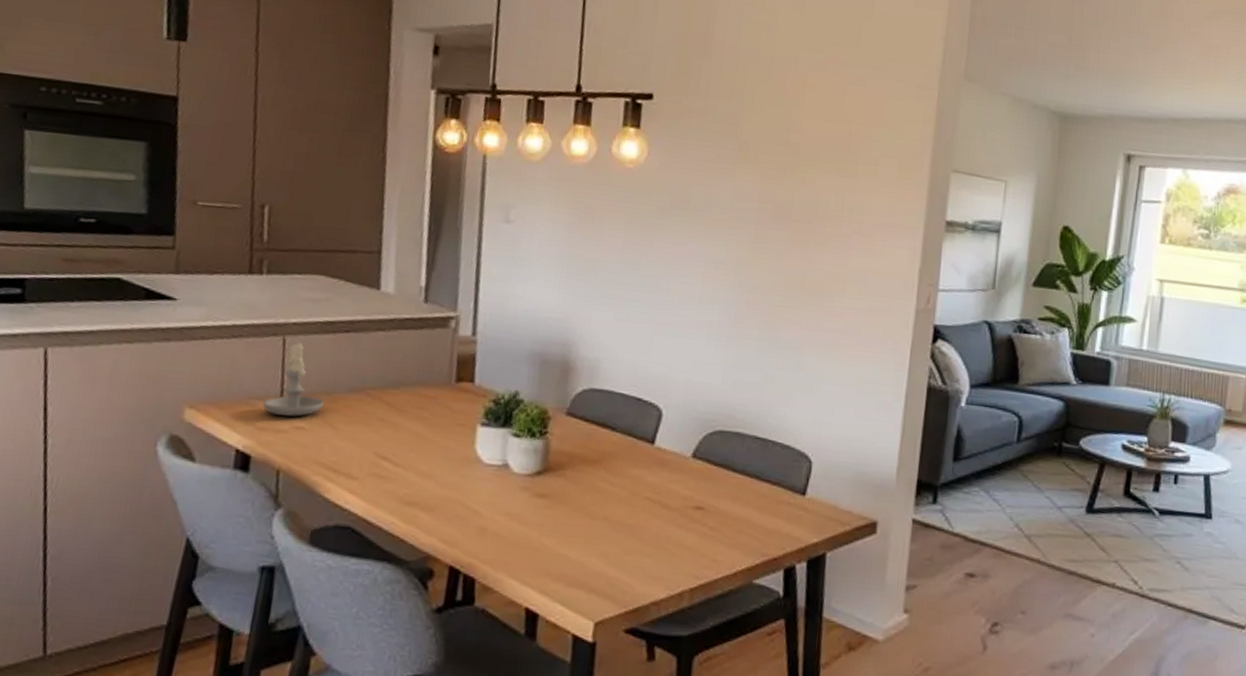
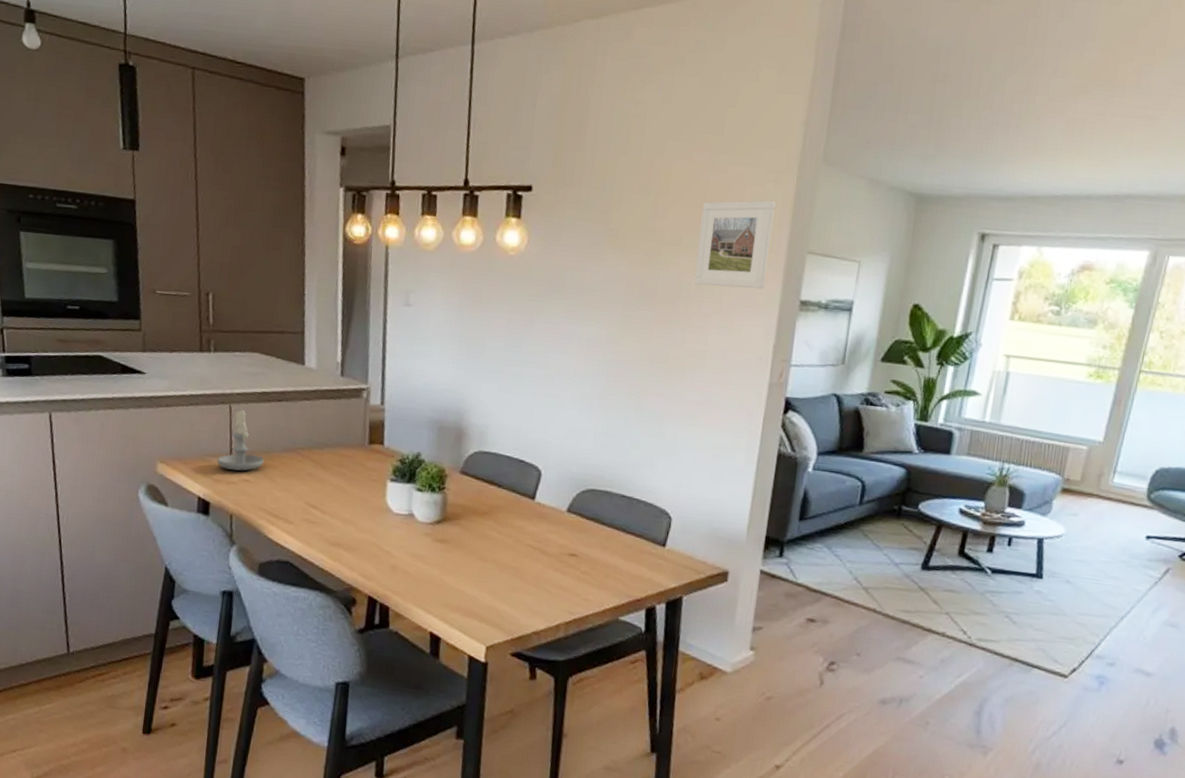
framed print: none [832,116,917,208] -> present [694,200,776,289]

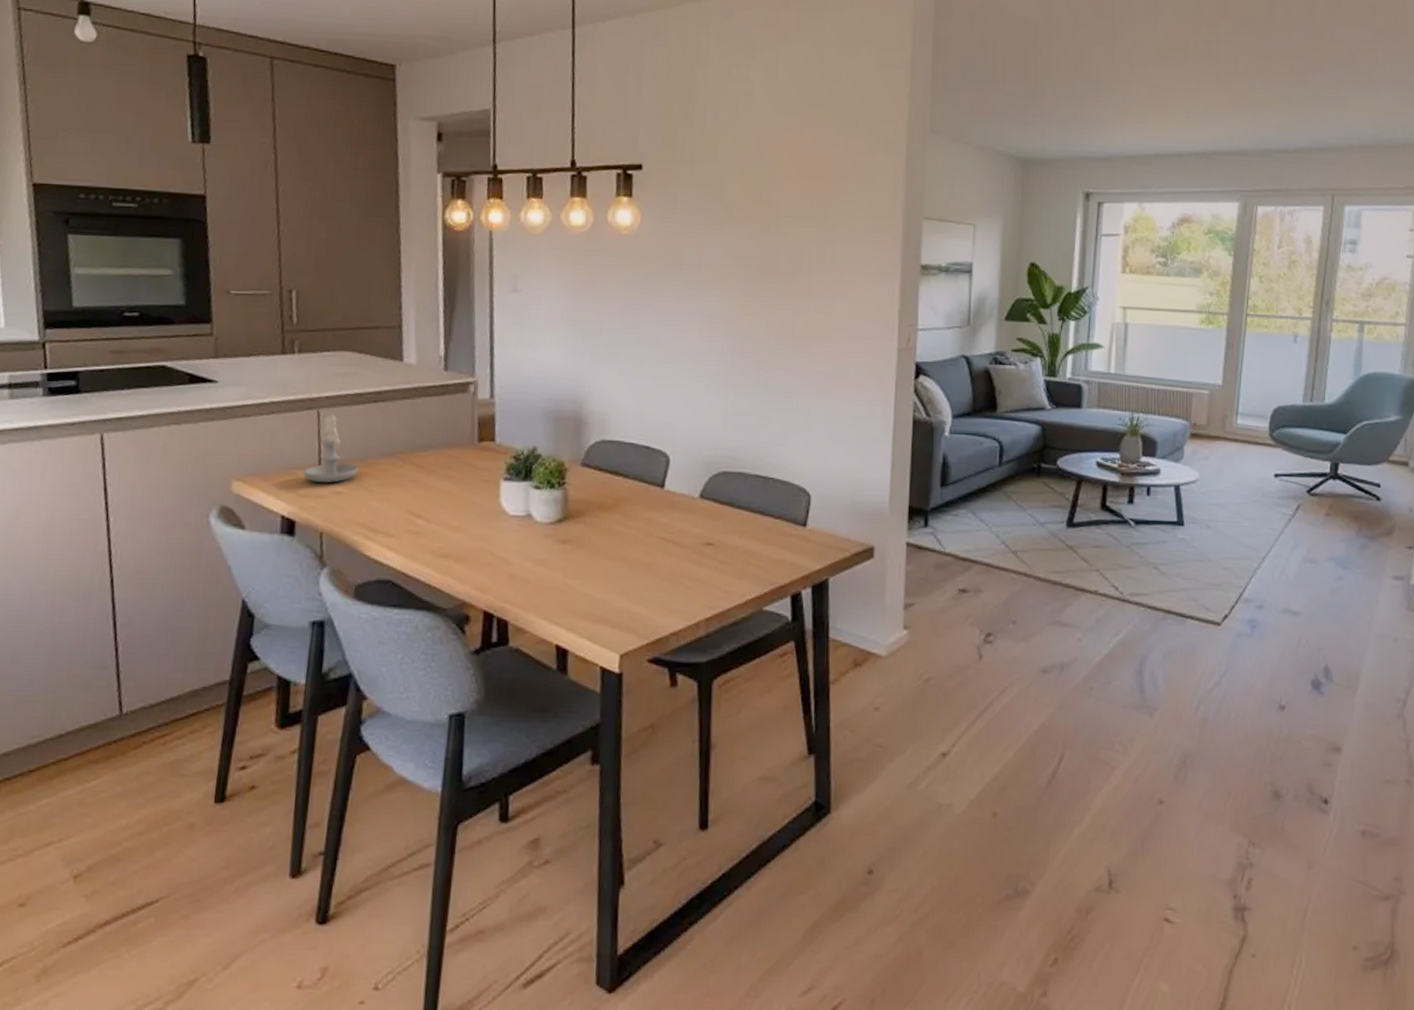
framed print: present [694,200,776,289] -> none [814,170,888,256]

